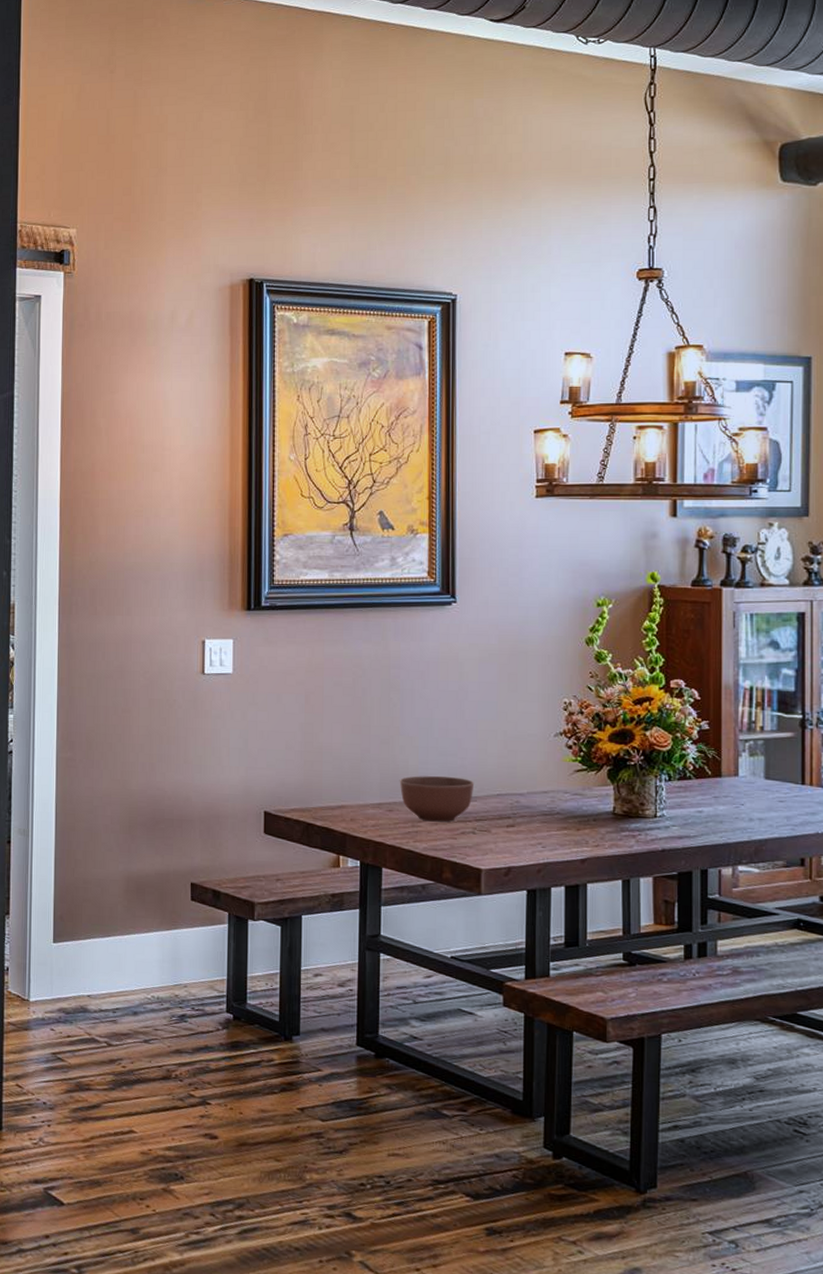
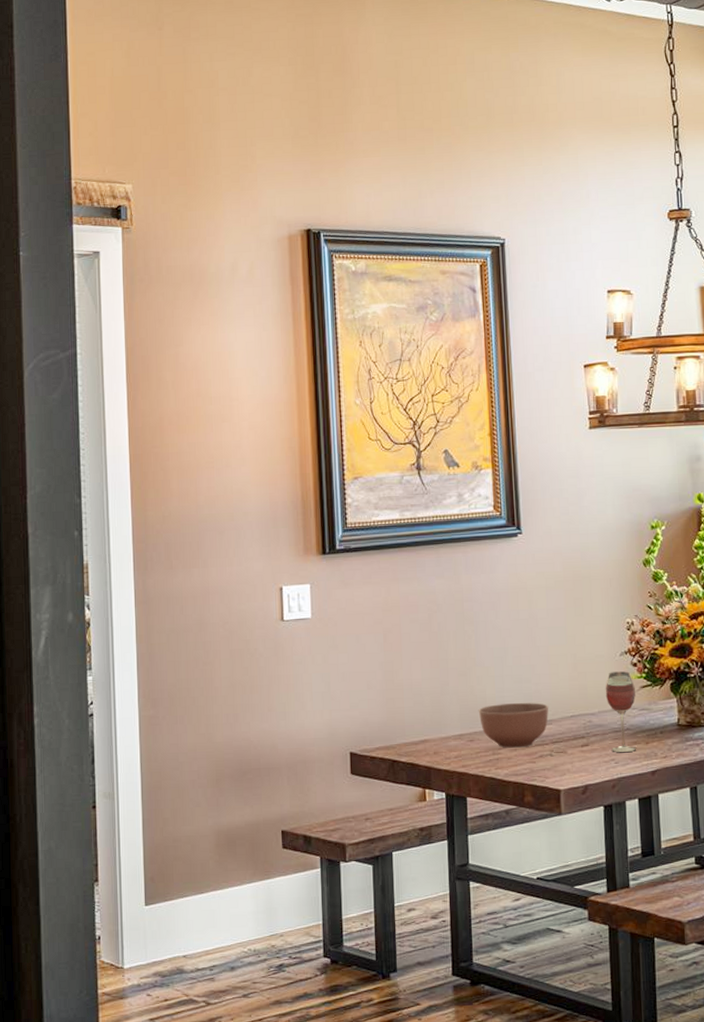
wineglass: none [536,752,569,837] -> present [605,671,637,752]

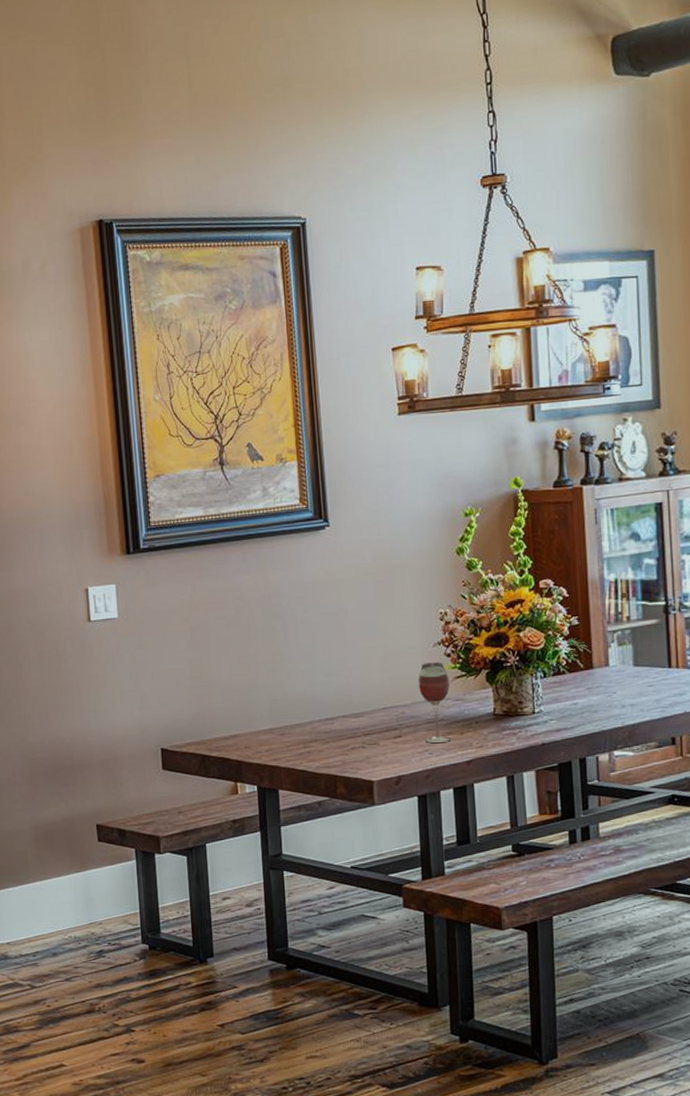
bowl: present [478,703,549,748] -> none [288,696,361,741]

